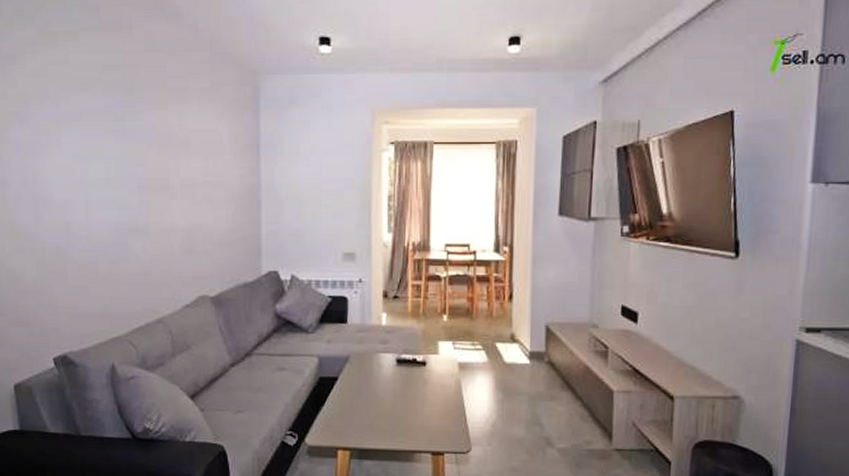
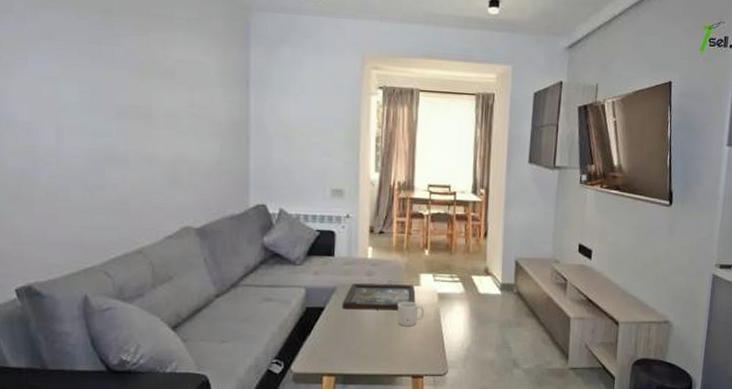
decorative tray: none [356,352,434,381] -> present [342,283,416,310]
mug: none [414,372,444,399] -> present [397,302,425,327]

